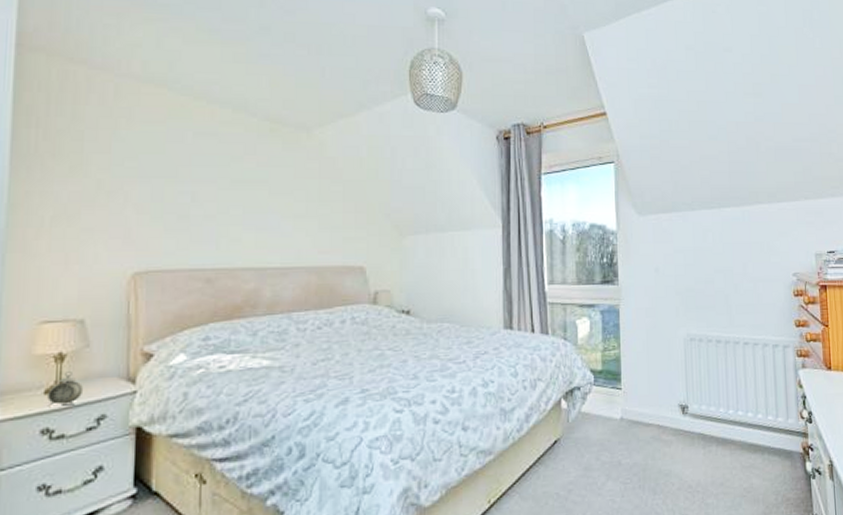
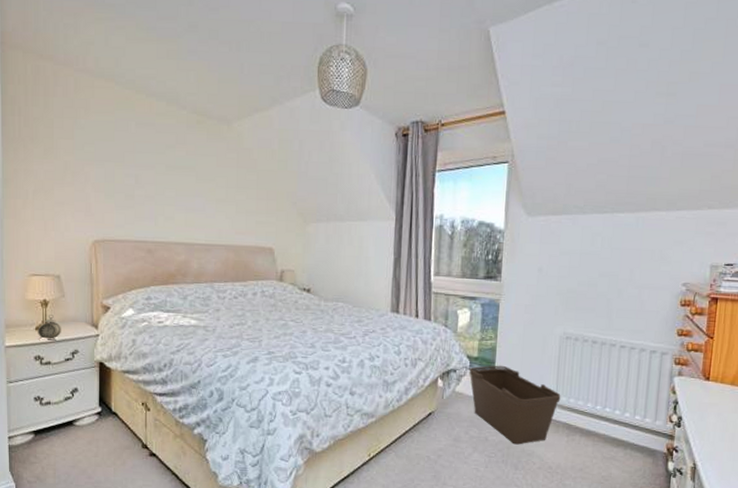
bicycle basket: none [594,376,692,465] -> present [469,365,561,445]

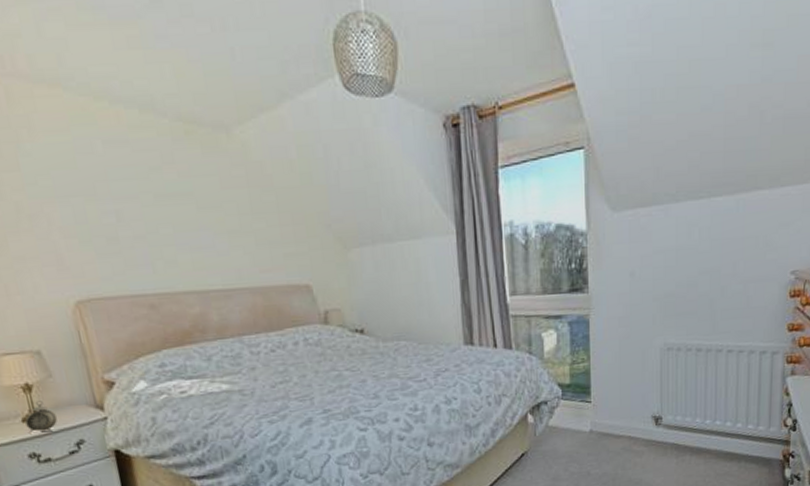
bicycle basket: present [469,365,561,445] -> none [562,389,666,475]

